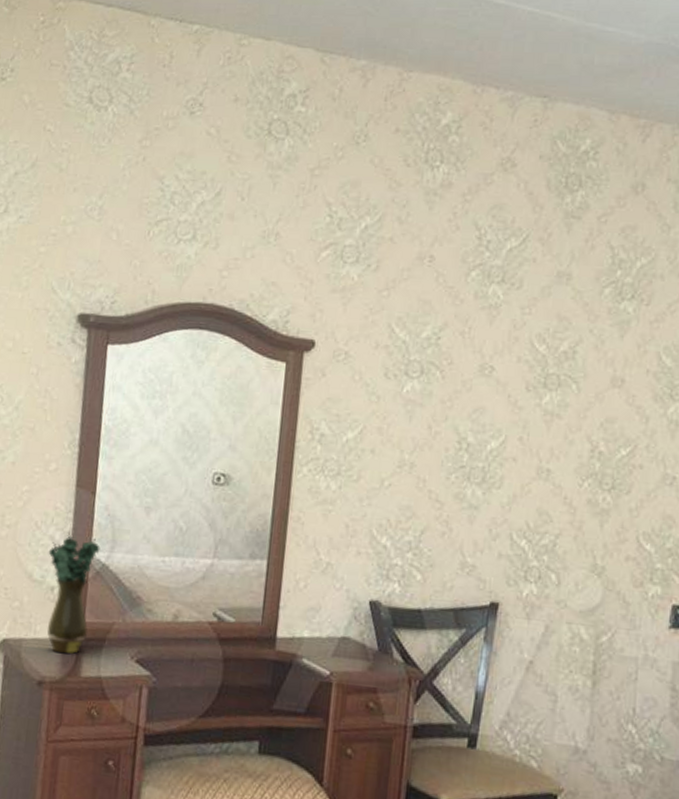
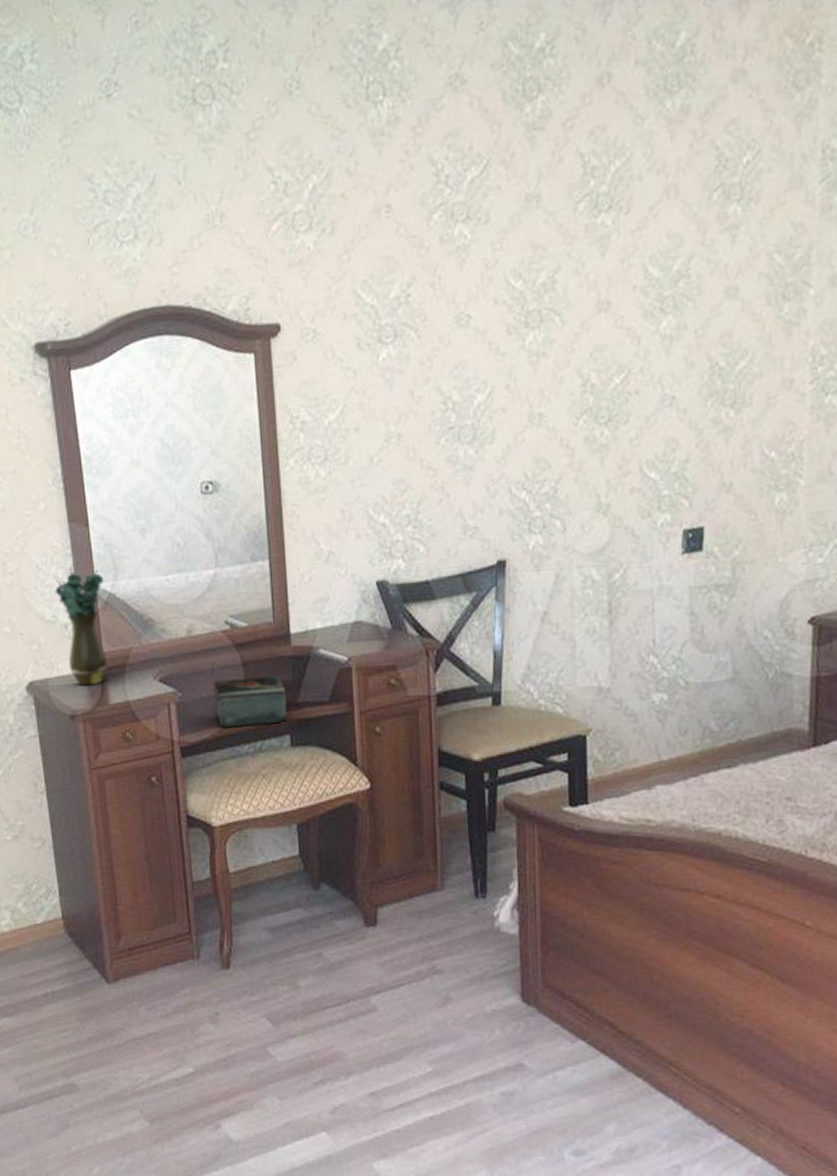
decorative box: none [187,671,263,727] -> present [212,675,288,728]

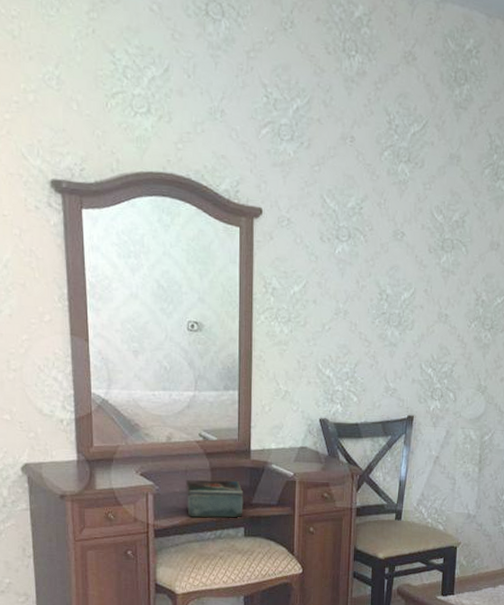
vase: present [54,568,109,685] -> none [54,374,99,472]

